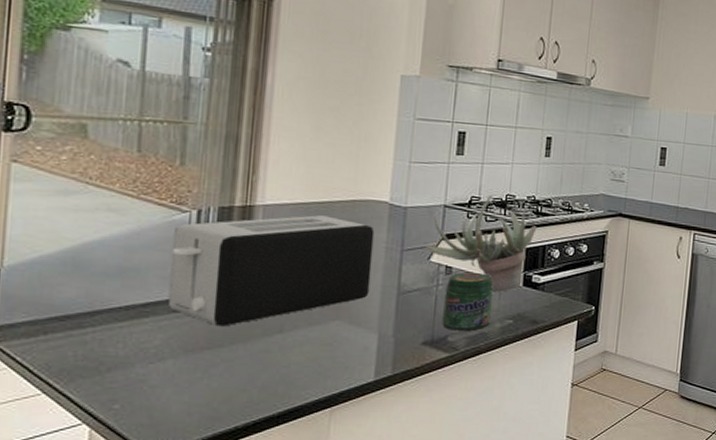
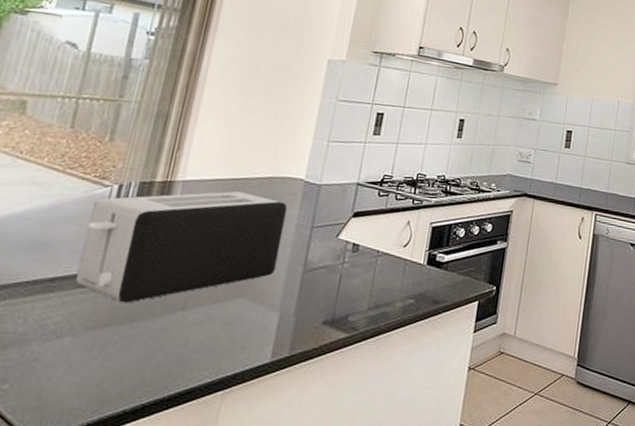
succulent plant: present [425,195,537,292] -> none [335,174,445,271]
jar: present [442,272,493,331] -> none [344,250,398,310]

